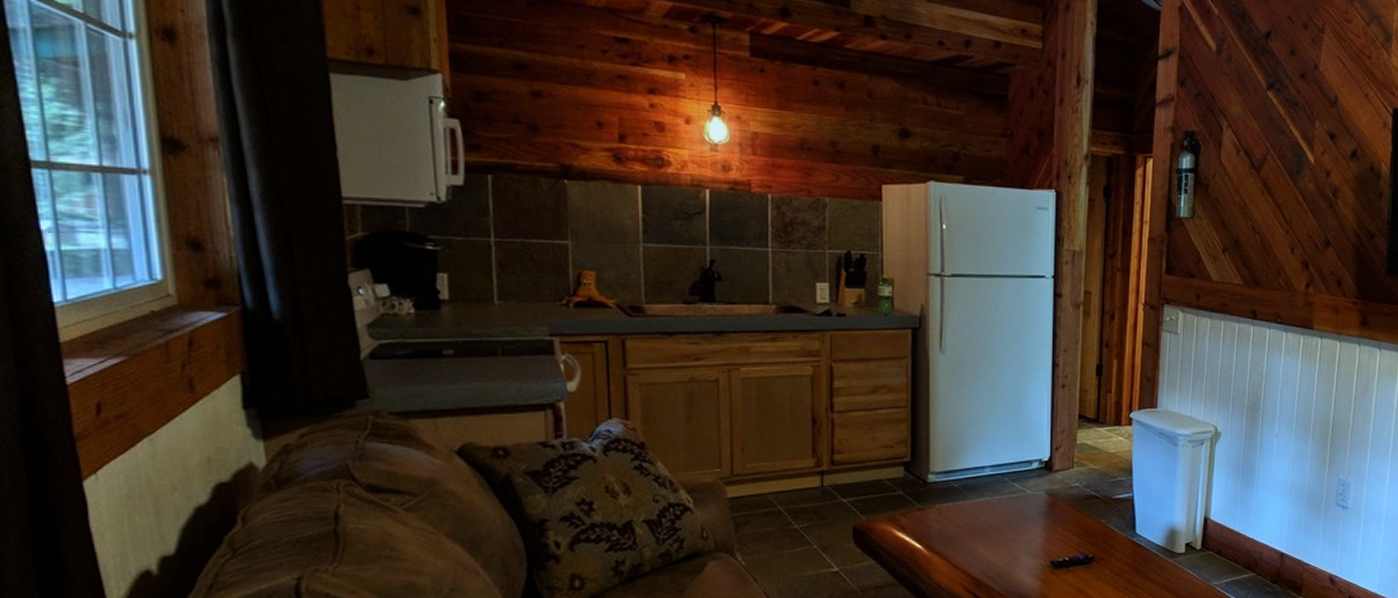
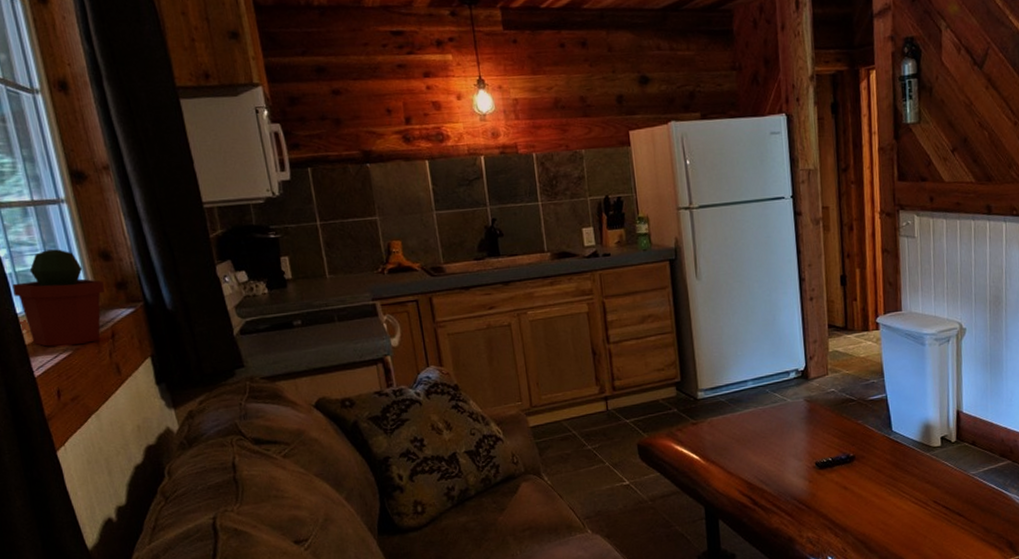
succulent plant: none [53,228,187,350] -> present [12,249,105,347]

